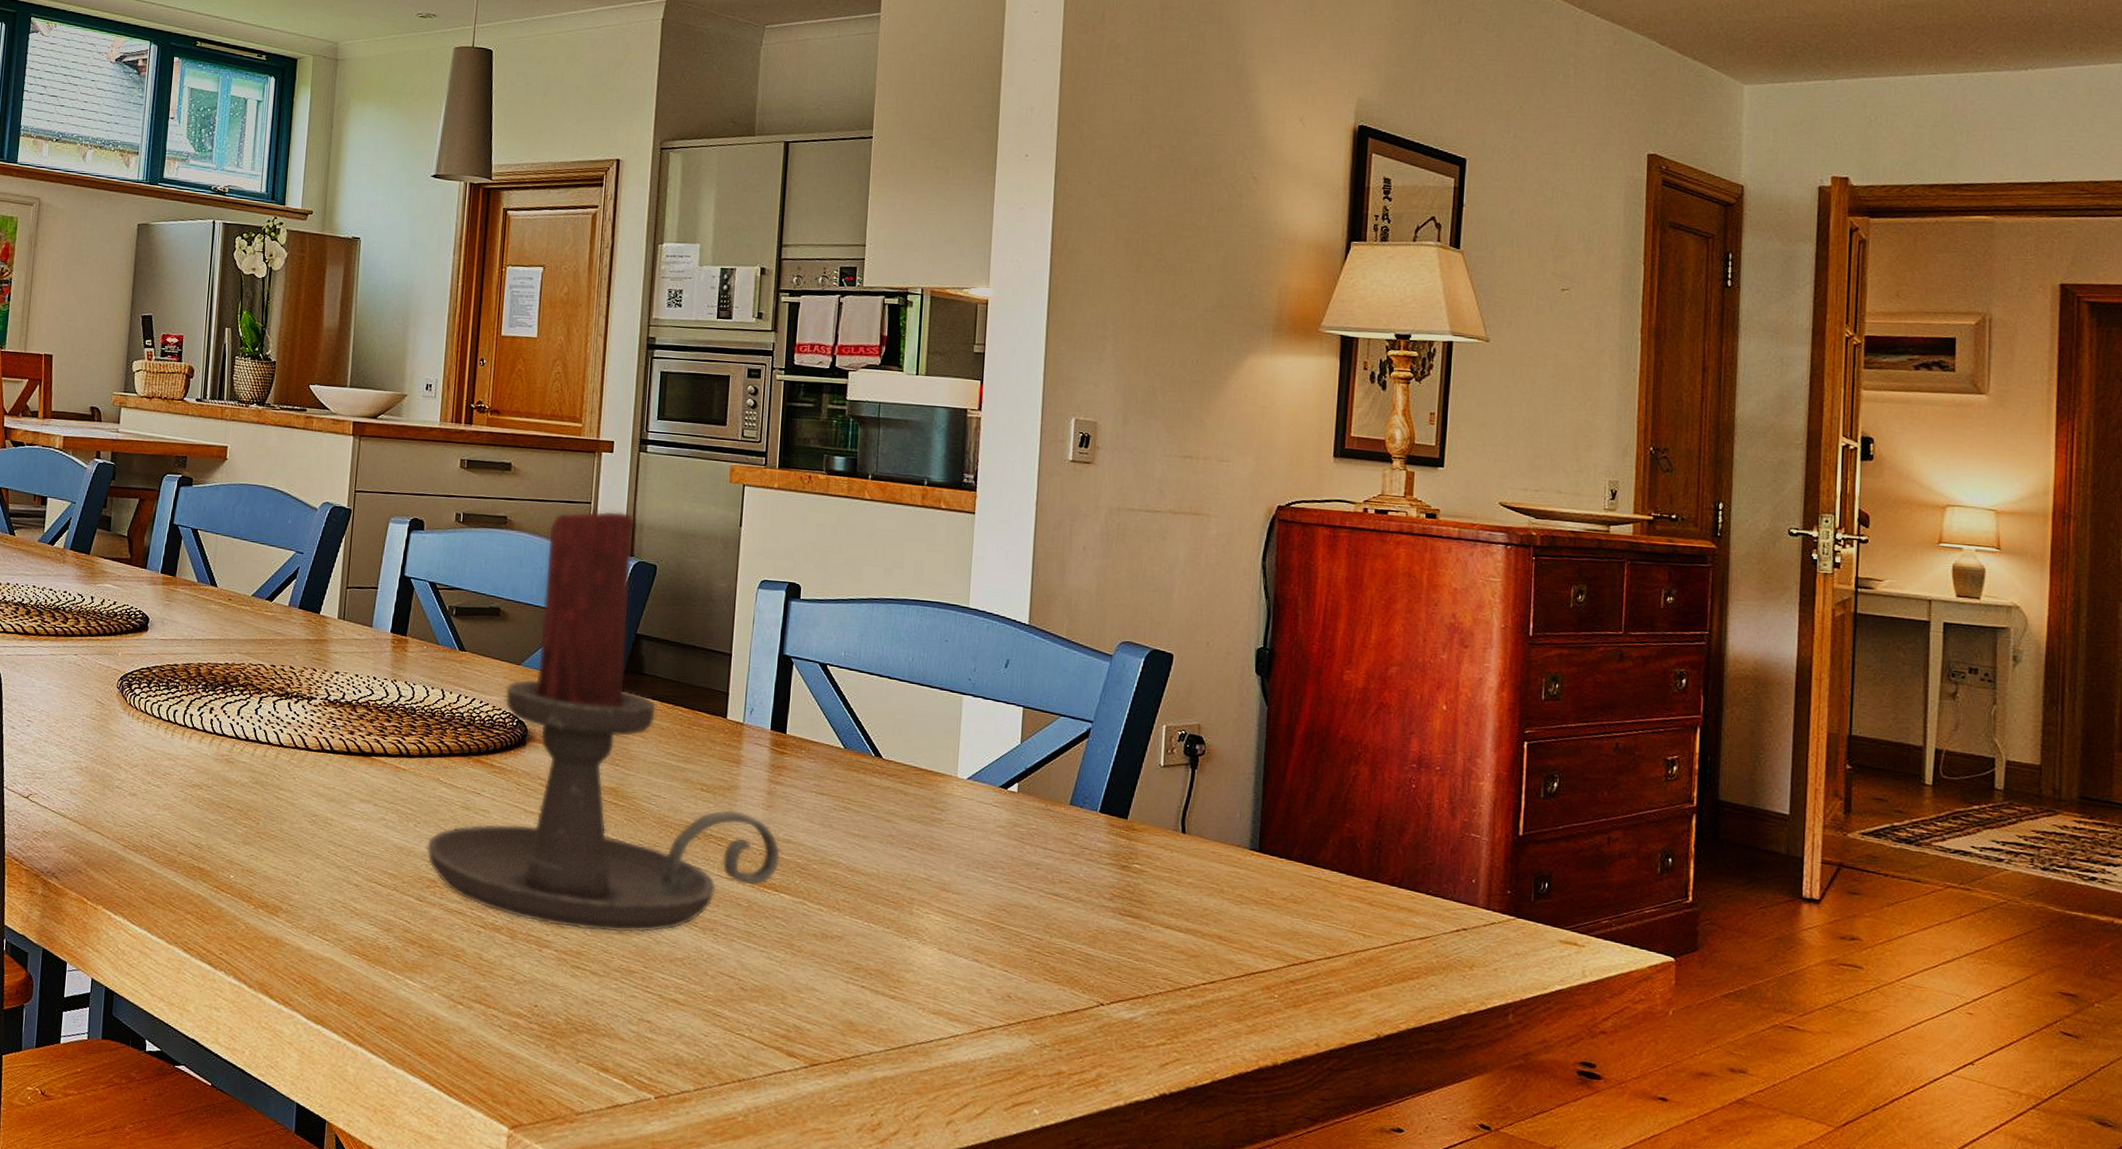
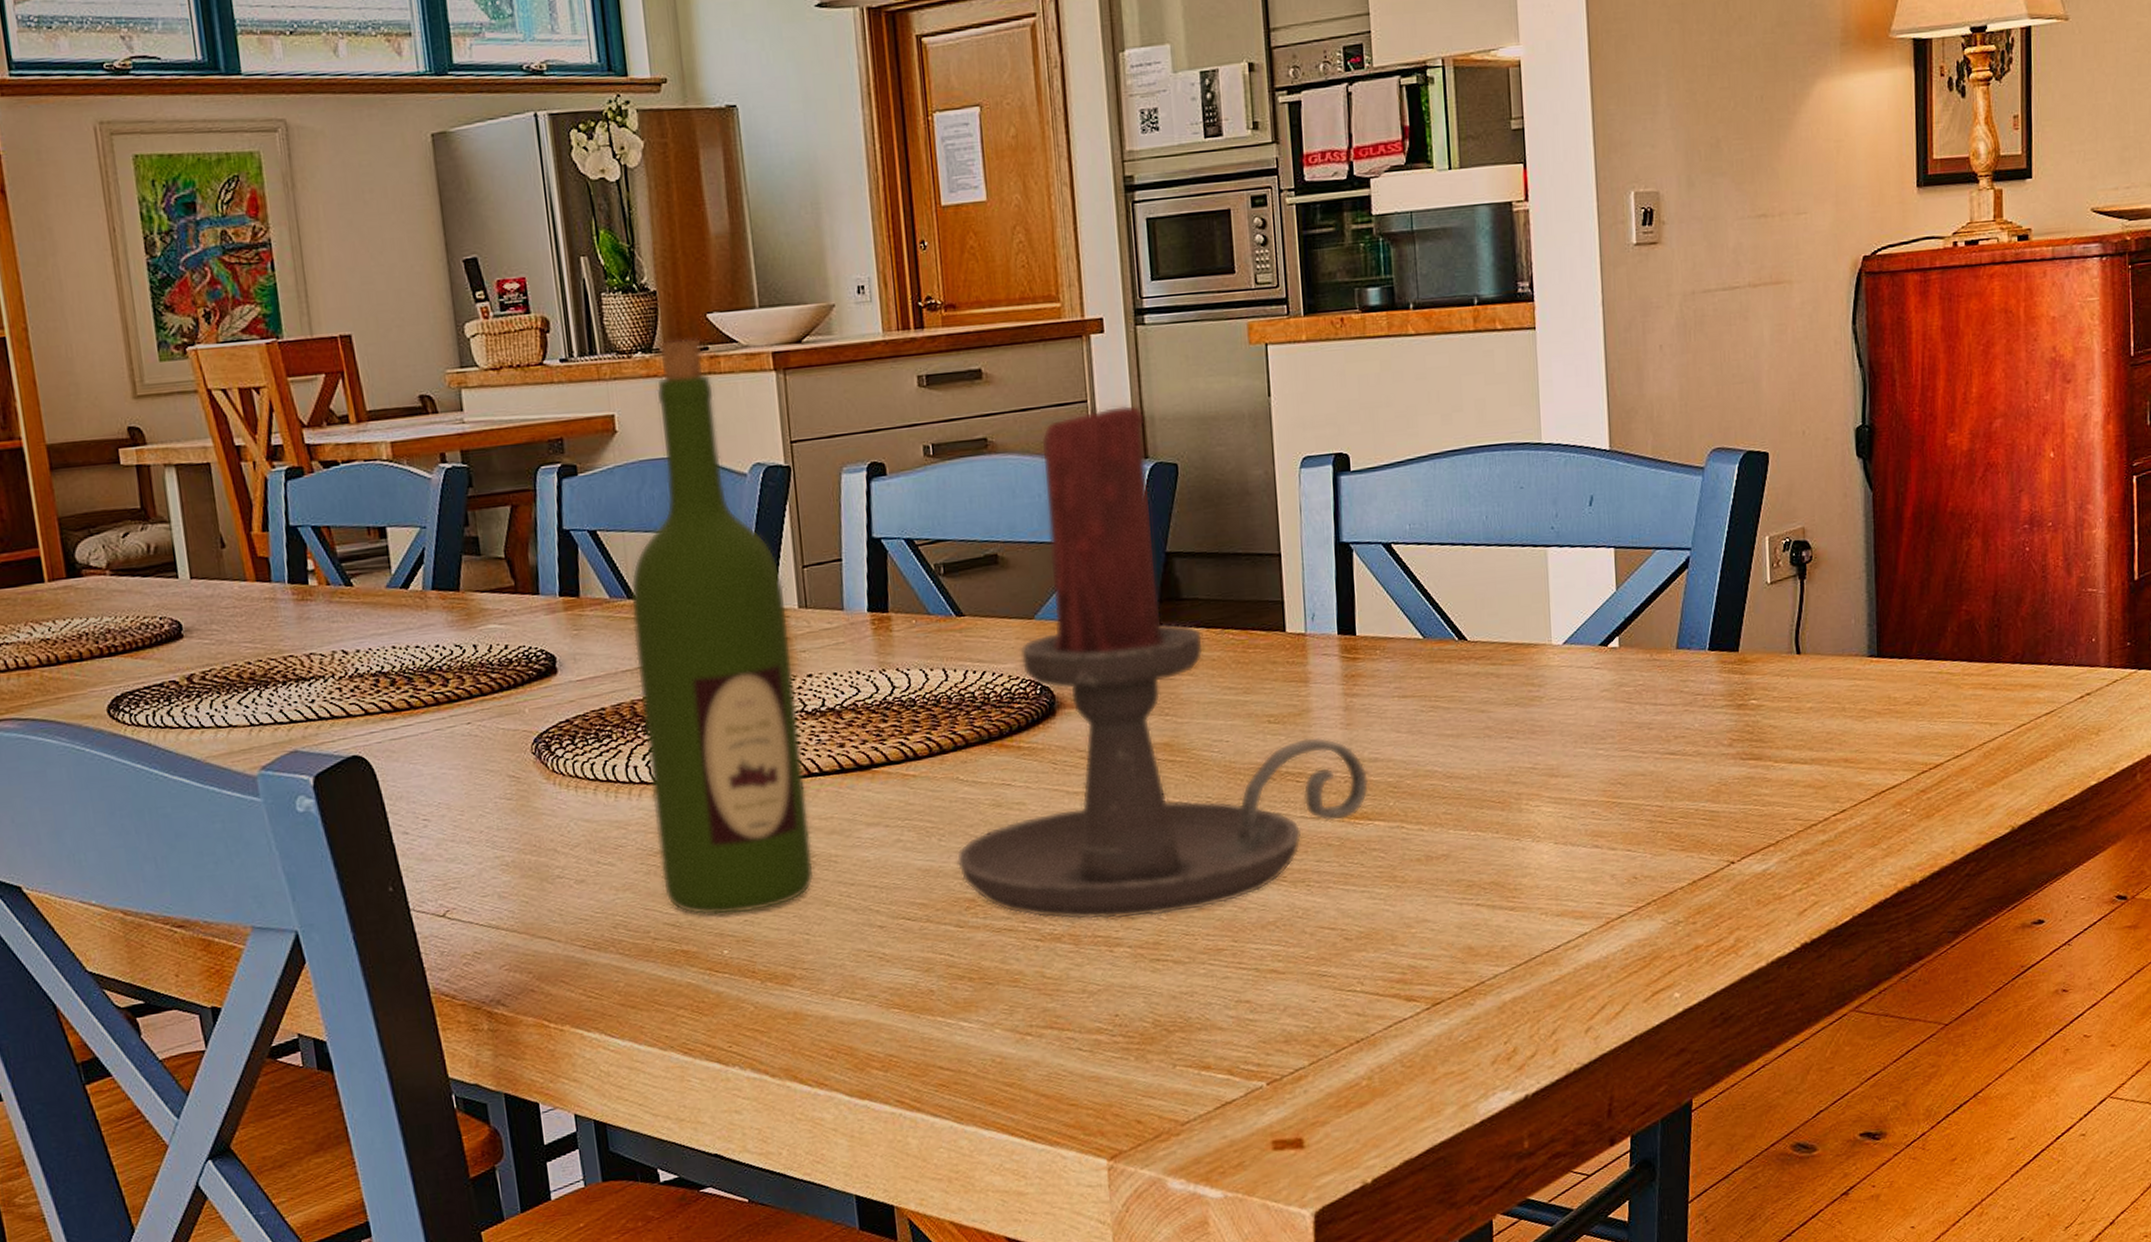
wine bottle: none [193,398,330,850] -> present [630,337,815,916]

